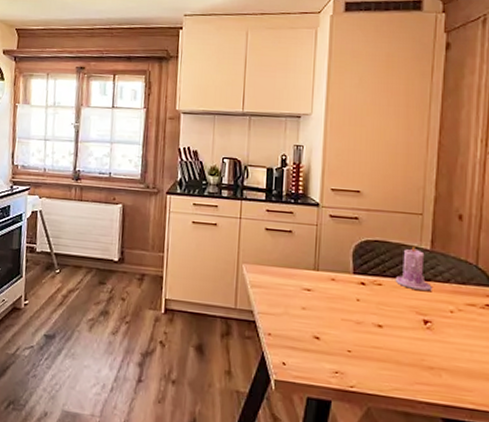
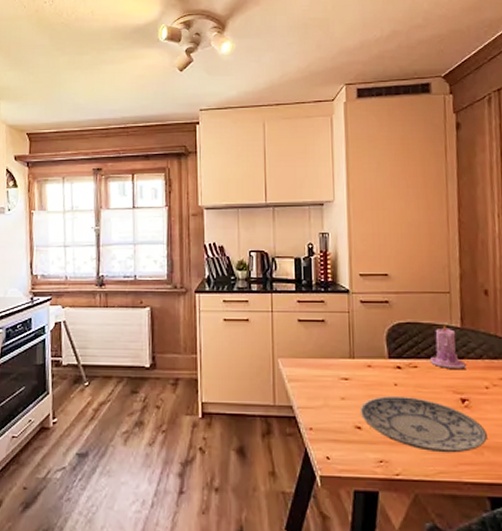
plate: none [319,310,447,372] -> present [360,396,487,453]

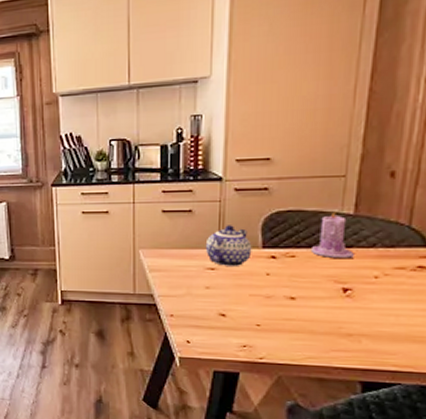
teapot: none [338,335,380,376] -> present [205,225,252,266]
plate: present [360,396,487,453] -> none [225,286,368,341]

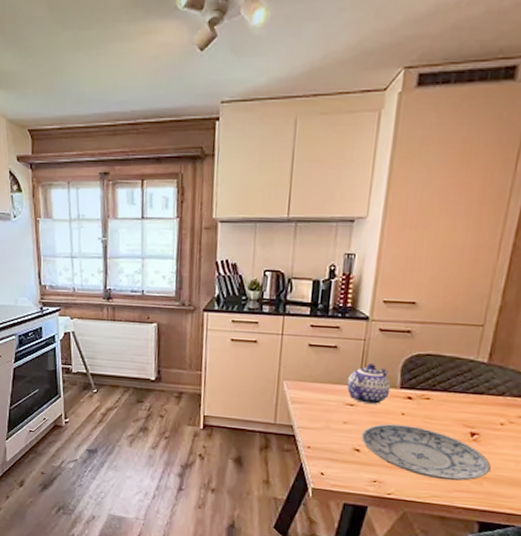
plate: none [225,286,368,341] -> present [361,424,491,481]
candle: present [312,211,354,258] -> none [446,359,484,404]

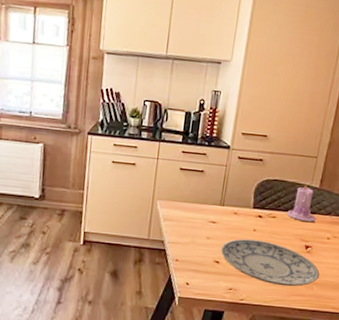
teapot: present [346,363,391,404] -> none [210,186,246,222]
candle: none [446,359,484,404] -> present [288,184,316,222]

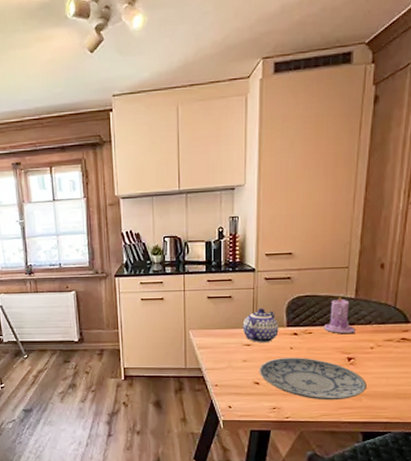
teapot: none [210,186,246,222] -> present [242,308,279,342]

